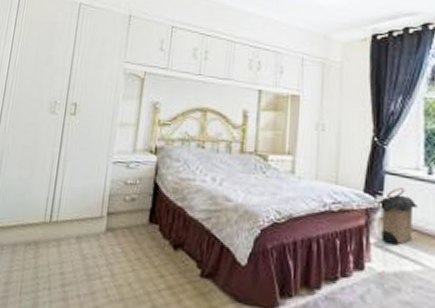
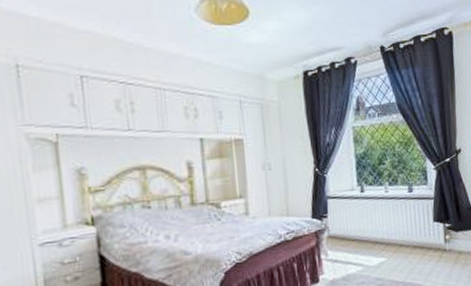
laundry hamper: present [377,187,417,246] -> none [323,208,355,257]

